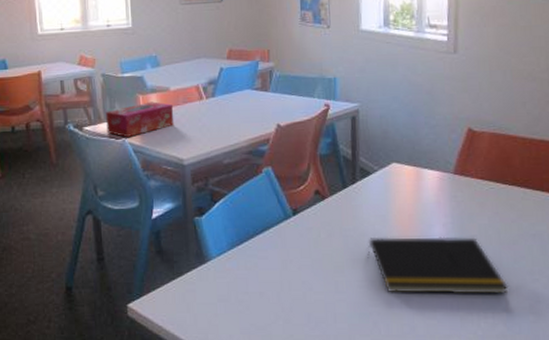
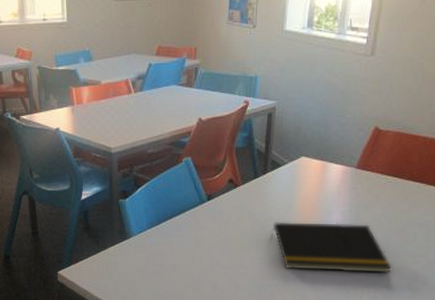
tissue box: present [106,101,174,138] -> none [41,94,104,127]

